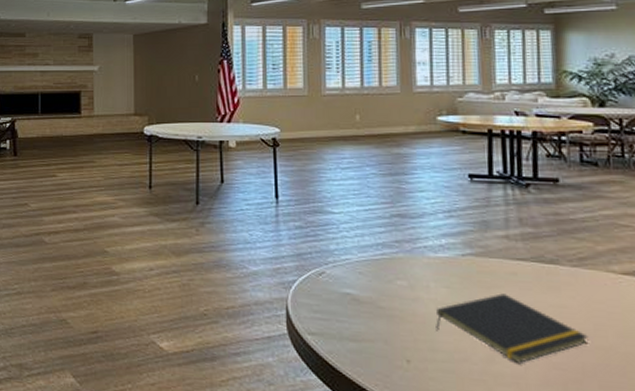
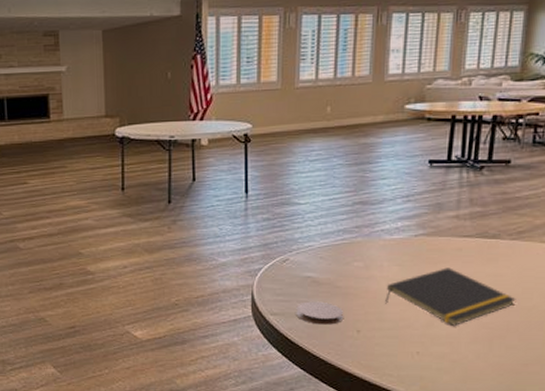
coaster: none [336,321,389,351] -> present [296,301,343,325]

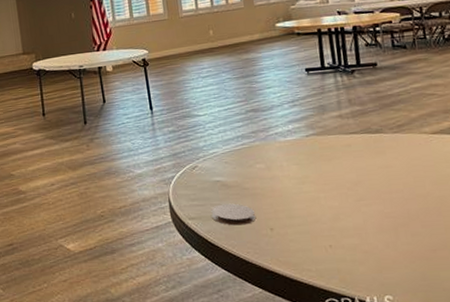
notepad: present [385,267,516,326] -> none [290,163,410,217]

